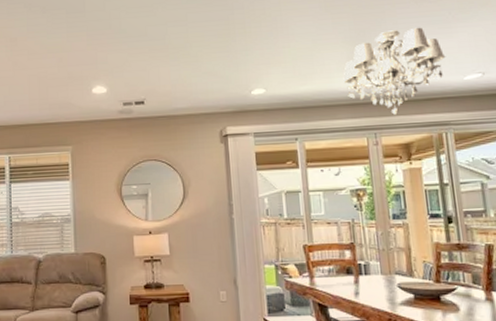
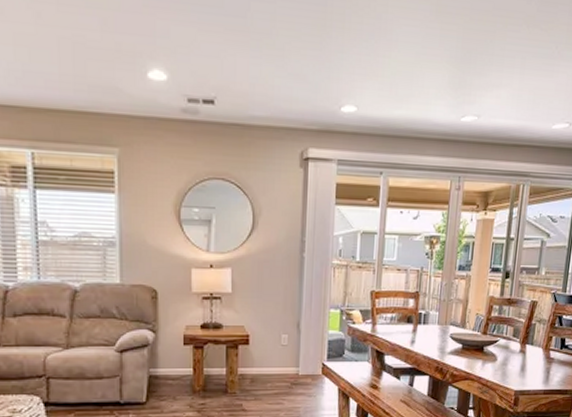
chandelier: present [343,27,446,115] -> none [439,56,542,158]

